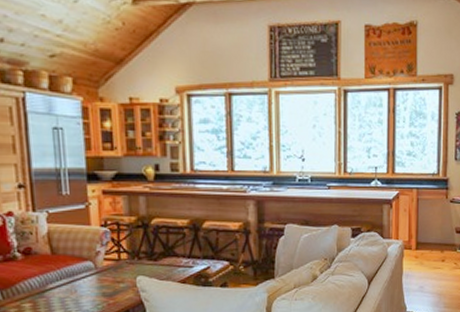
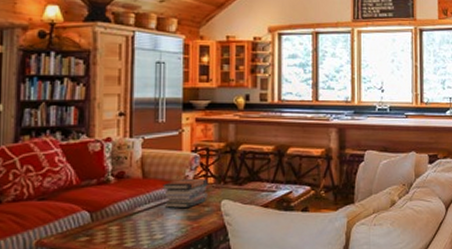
book stack: none [73,254,124,285] -> present [162,178,209,209]

